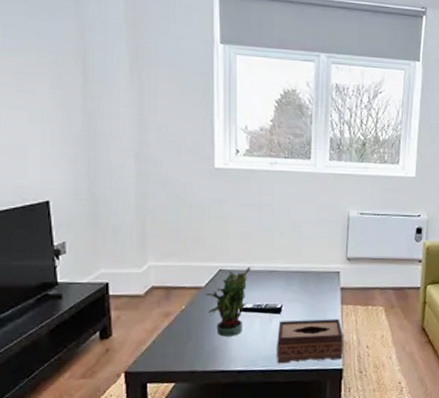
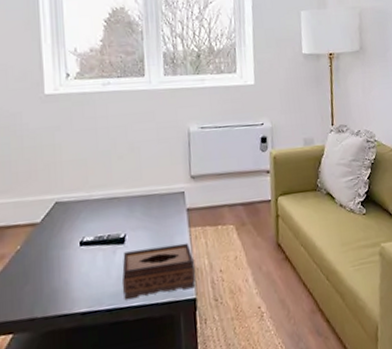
potted plant: present [206,266,251,337] -> none [42,195,90,276]

